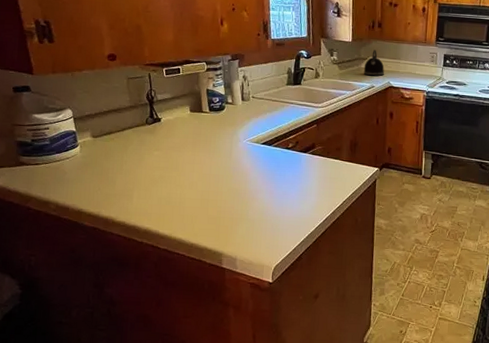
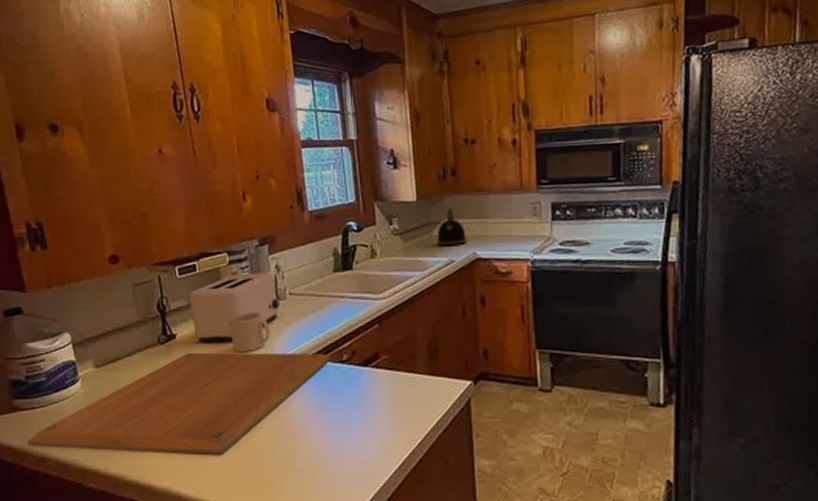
chopping board: none [32,132,281,207] -> present [28,352,331,454]
toaster: none [173,78,244,127] -> present [189,272,280,342]
mug: none [204,107,236,136] -> present [229,312,270,353]

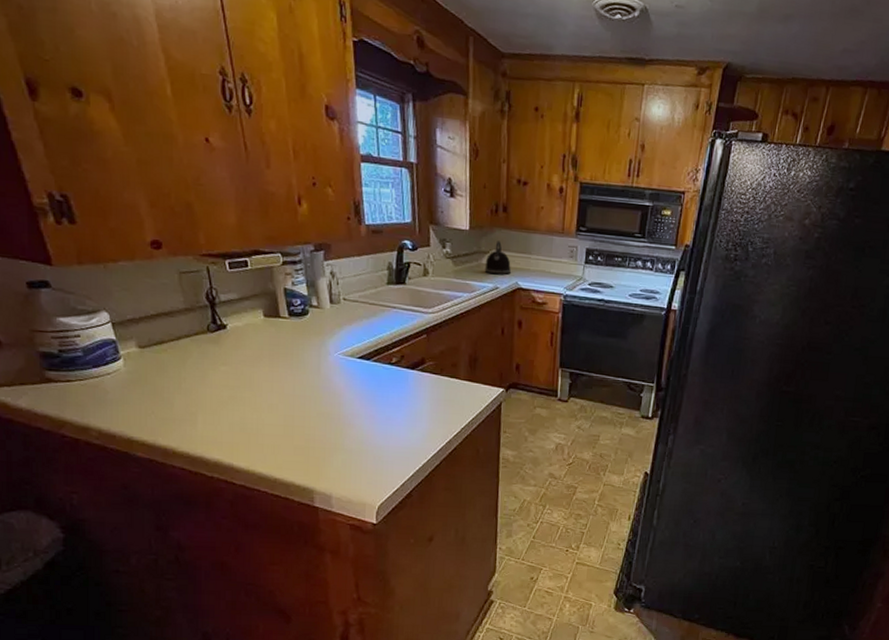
chopping board: present [28,352,331,454] -> none [65,342,382,434]
toaster: present [189,272,280,342] -> none [241,274,334,337]
mug: present [229,312,270,353] -> none [282,311,323,348]

